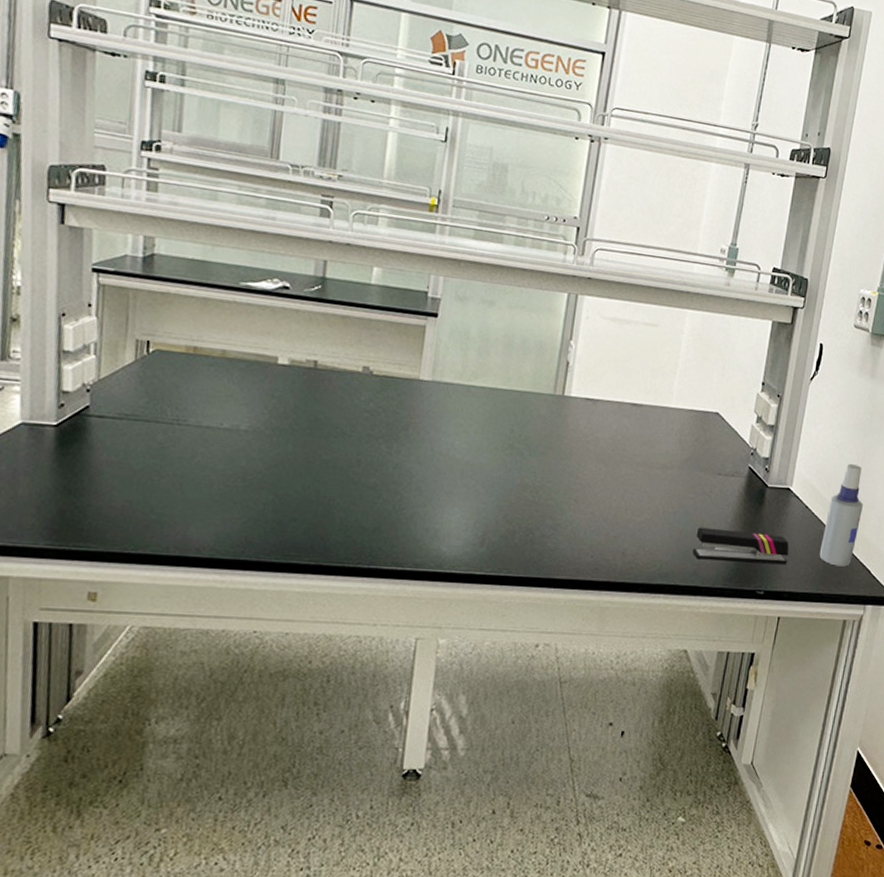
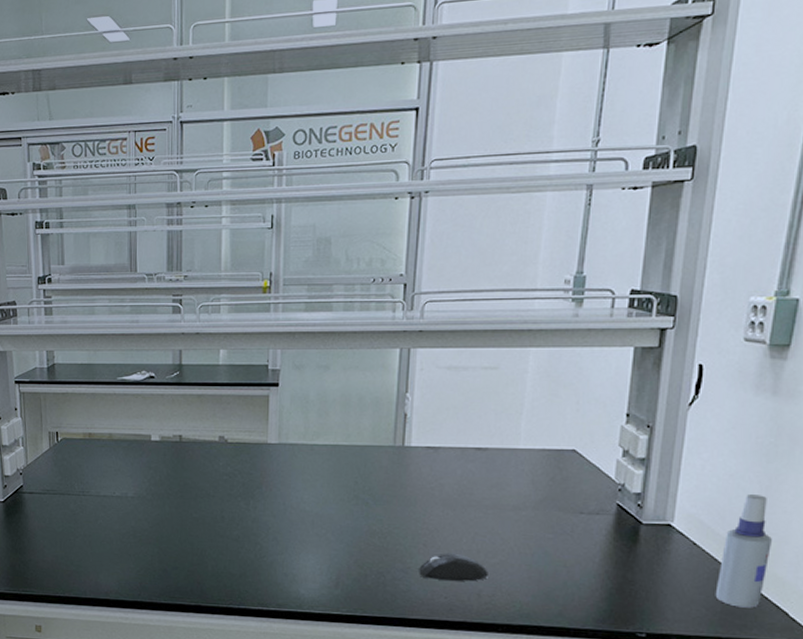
mouse: none [568,509,634,540] -> present [419,552,488,582]
stapler: present [692,527,789,564] -> none [555,567,675,605]

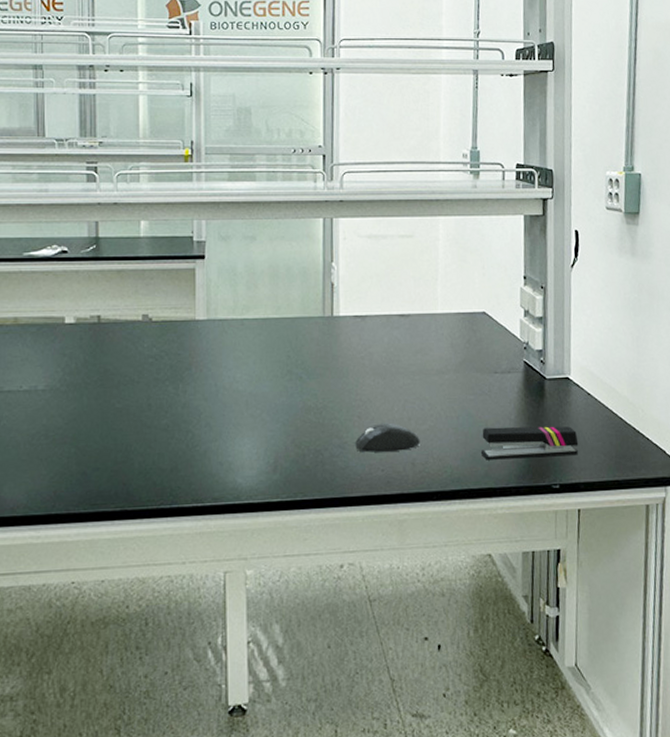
stapler: none [555,567,675,605] -> present [480,426,579,460]
spray bottle: present [715,494,772,608] -> none [609,345,647,450]

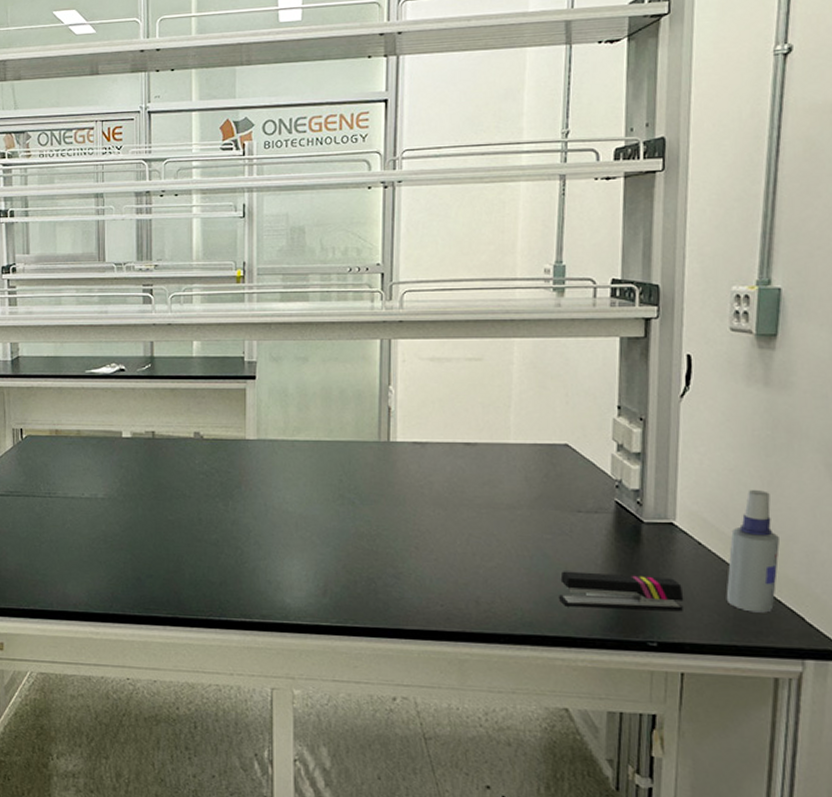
mouse: present [355,422,420,453] -> none [412,556,486,587]
spray bottle: none [609,345,647,450] -> present [726,490,780,613]

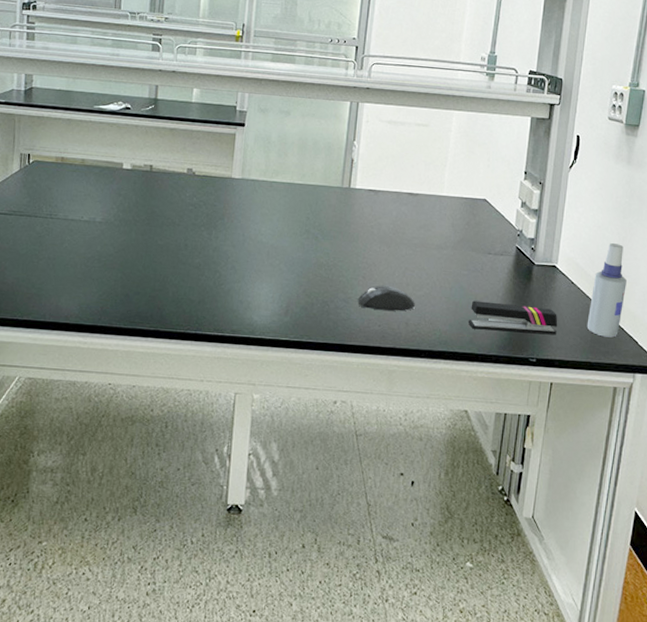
mouse: none [412,556,486,587] -> present [358,285,415,311]

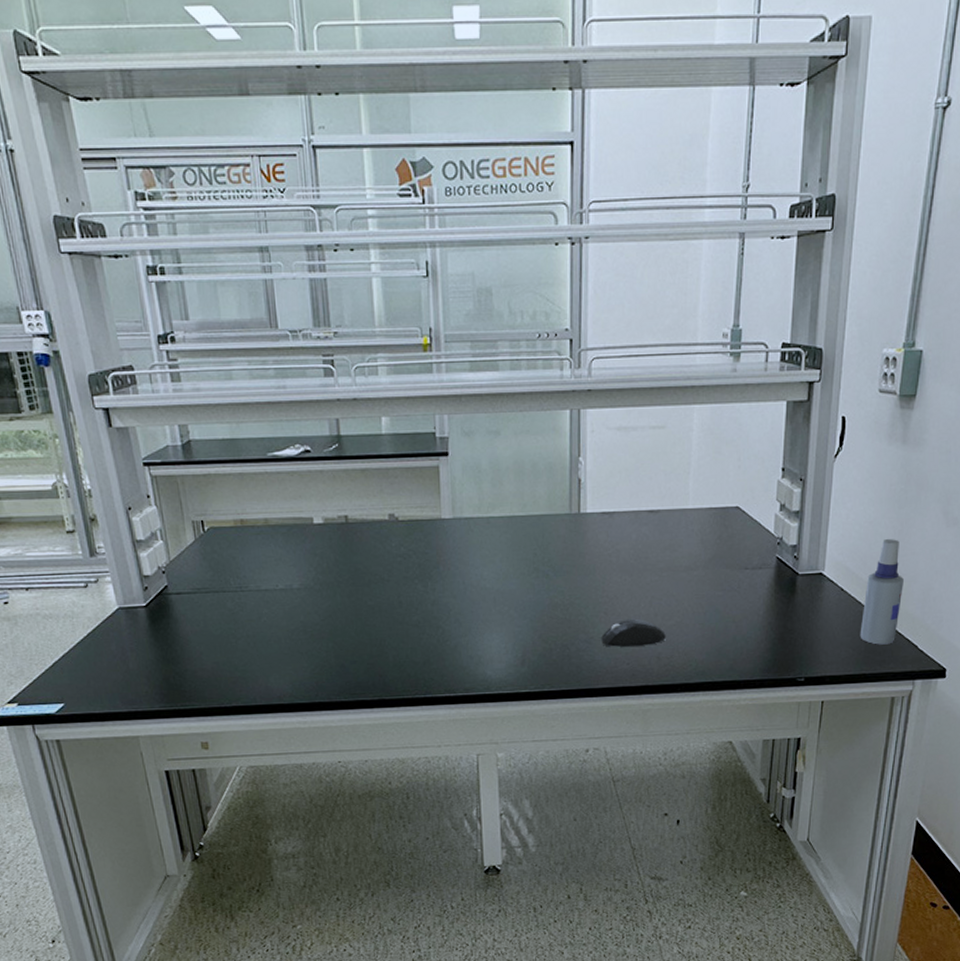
stapler: present [468,300,558,334] -> none [726,621,827,654]

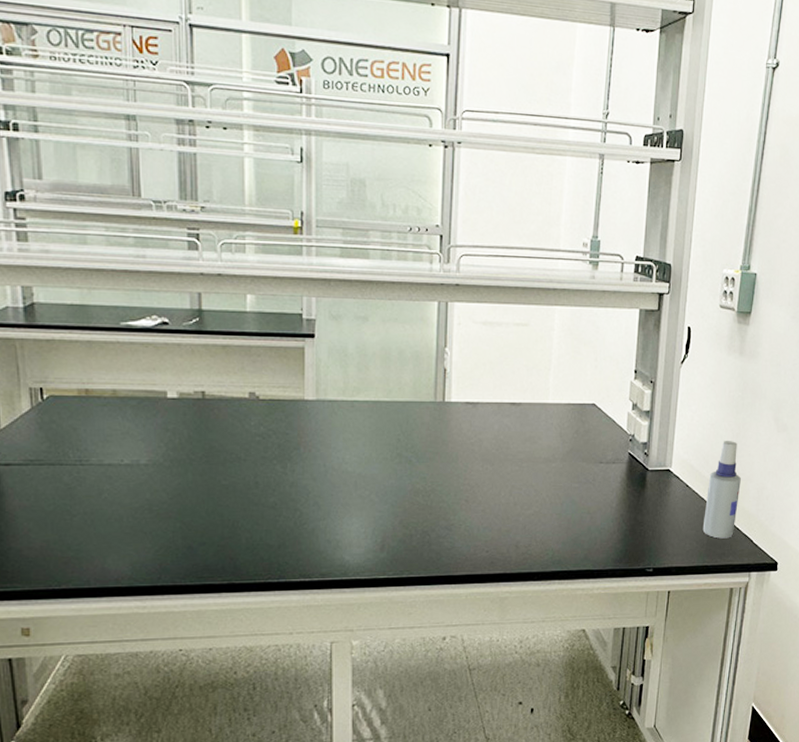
mouse: present [601,618,666,647] -> none [462,507,524,535]

